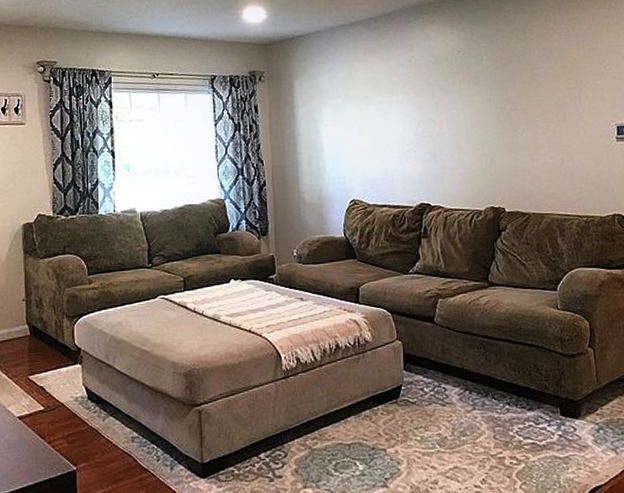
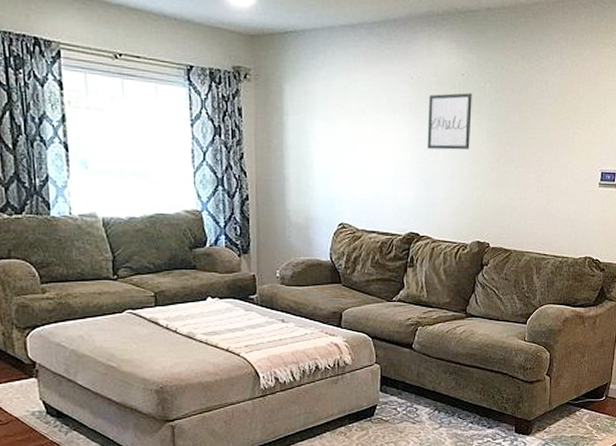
wall art: none [428,67,473,123] -> present [427,93,472,150]

